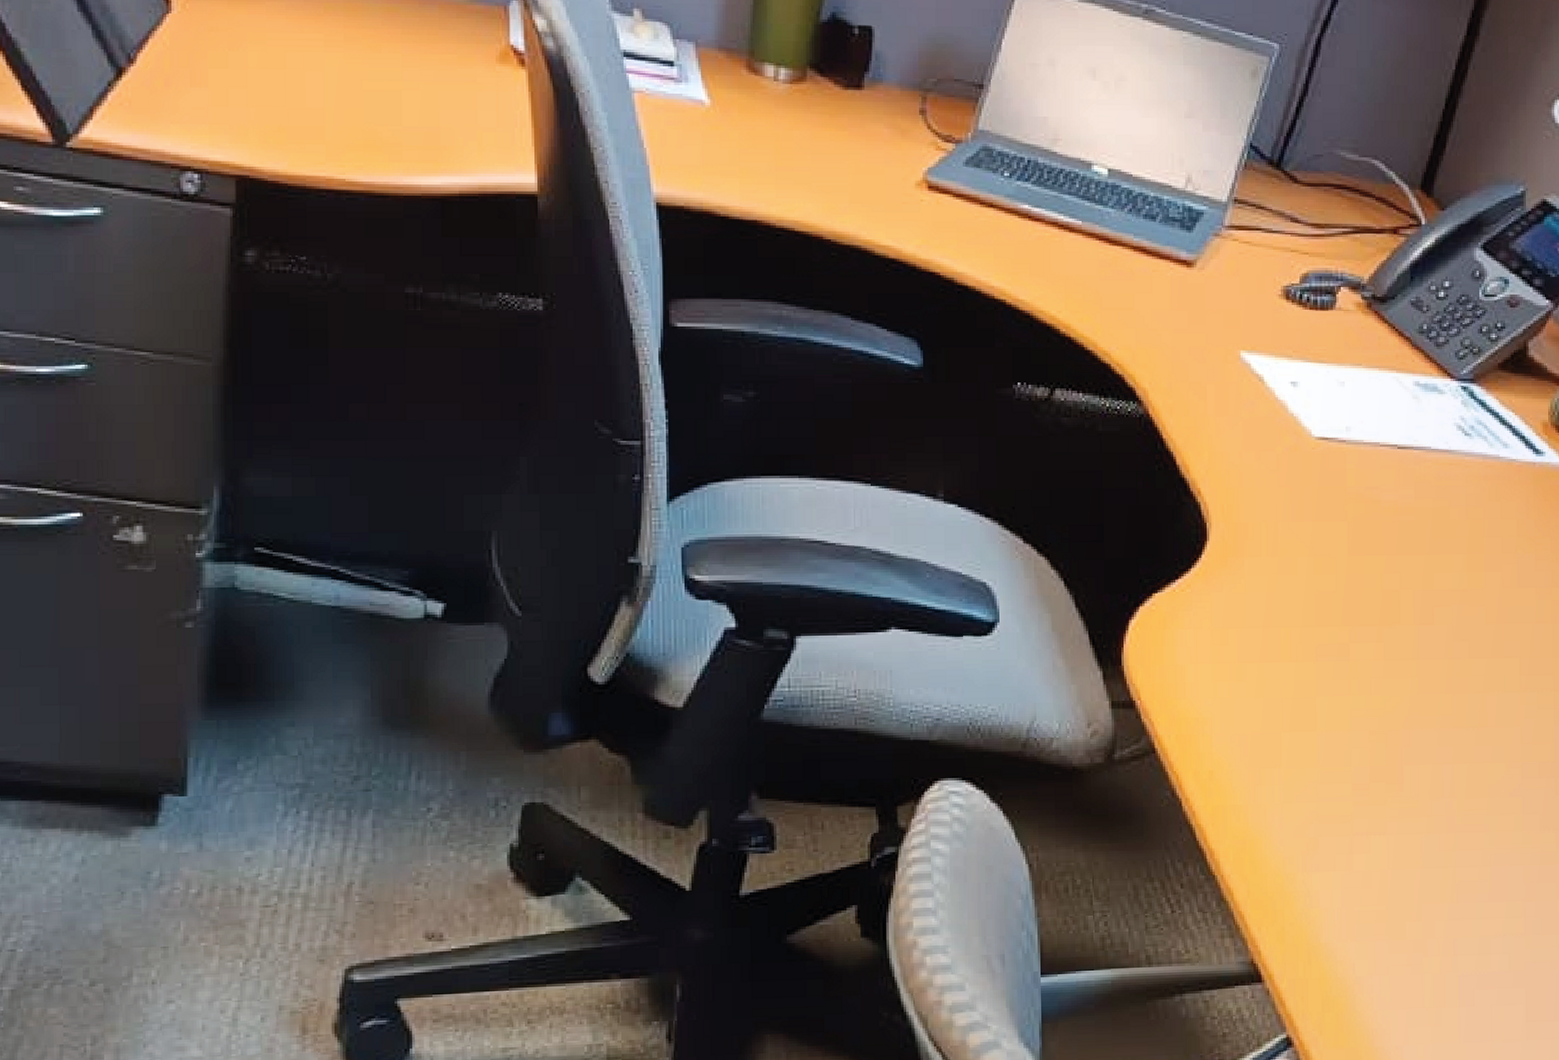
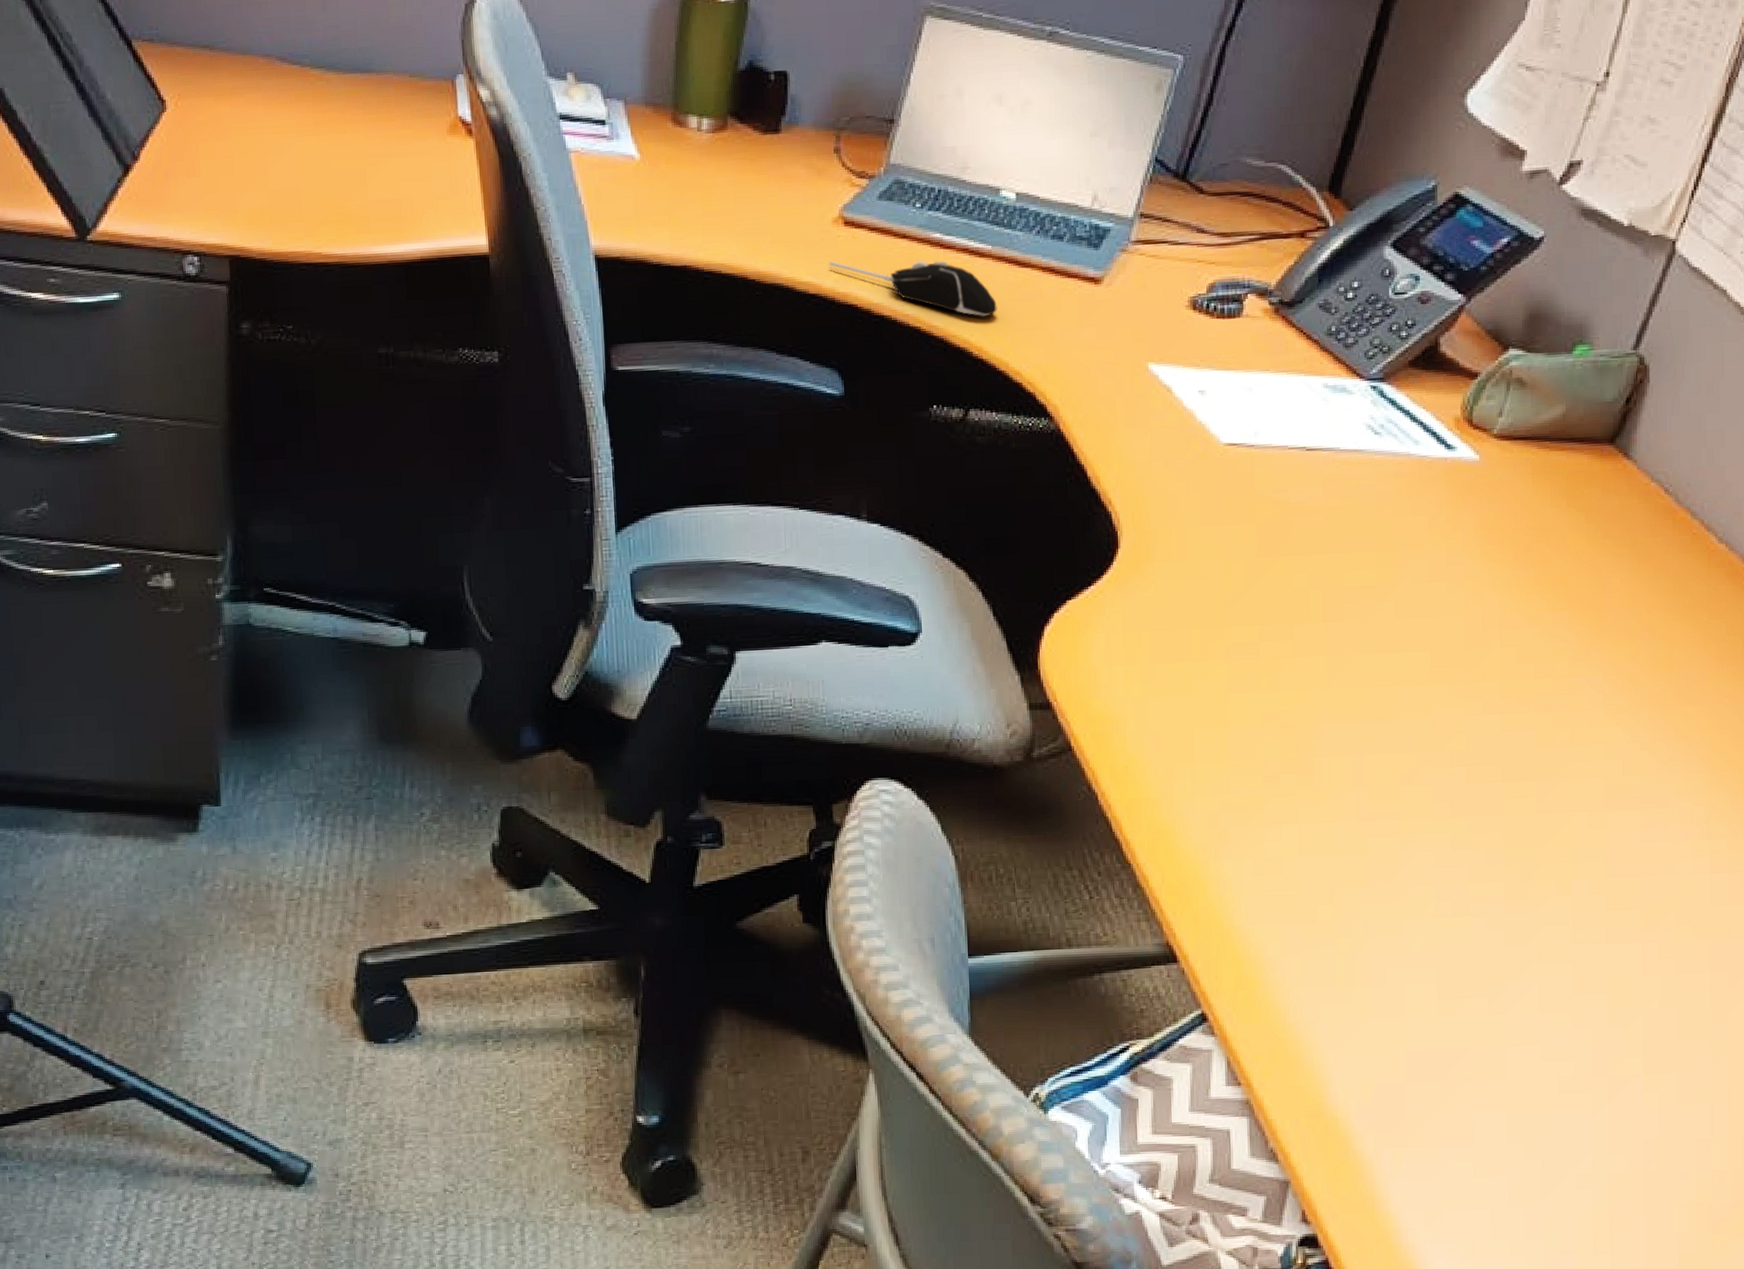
computer mouse: none [910,226,1086,293] -> present [828,261,997,316]

